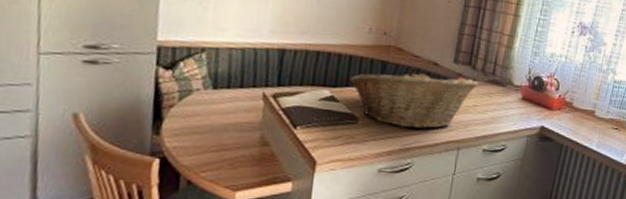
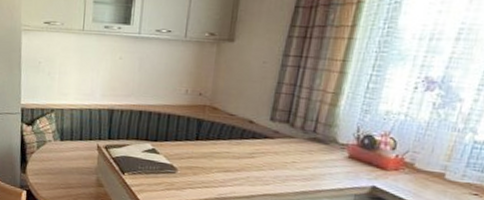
fruit basket: present [349,71,479,130] -> none [168,128,298,182]

